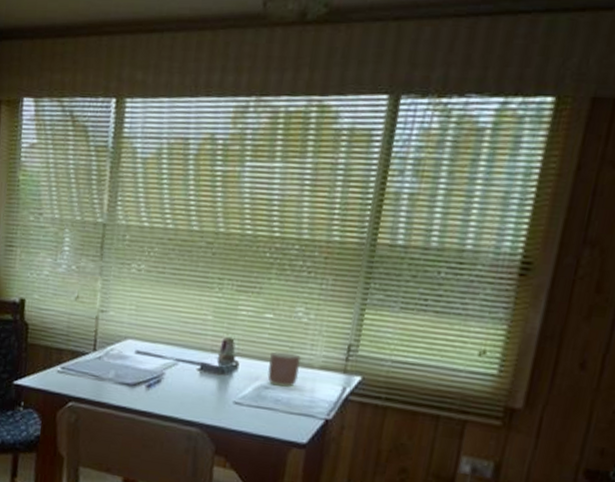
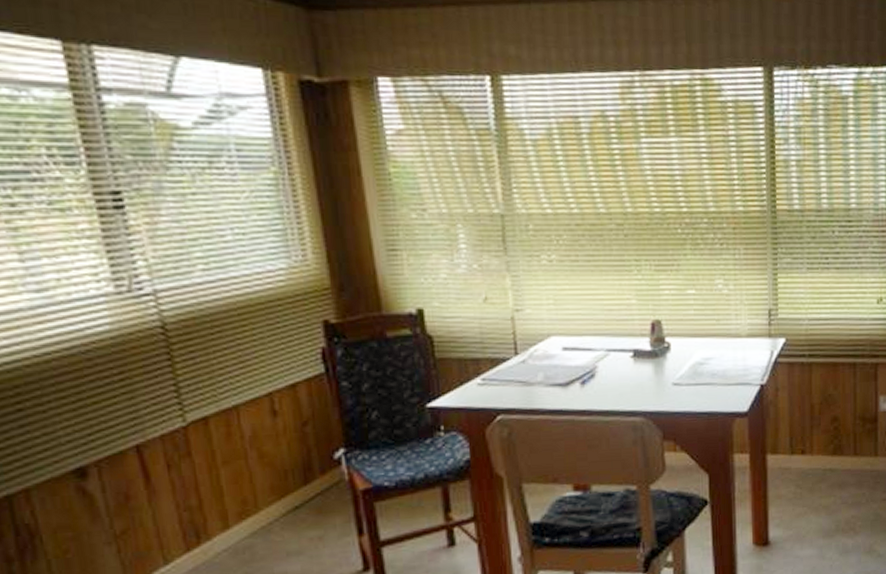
mug: present [267,351,302,388] -> none [700,326,730,361]

